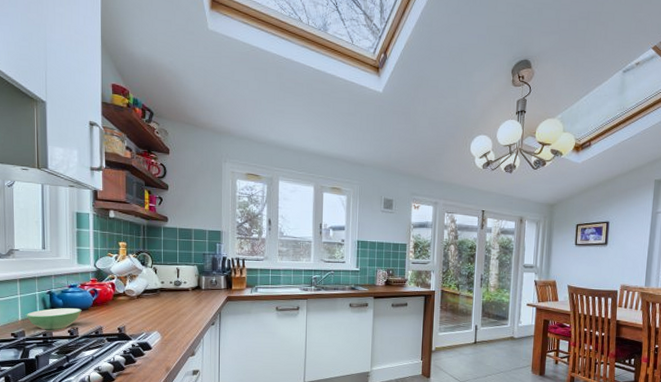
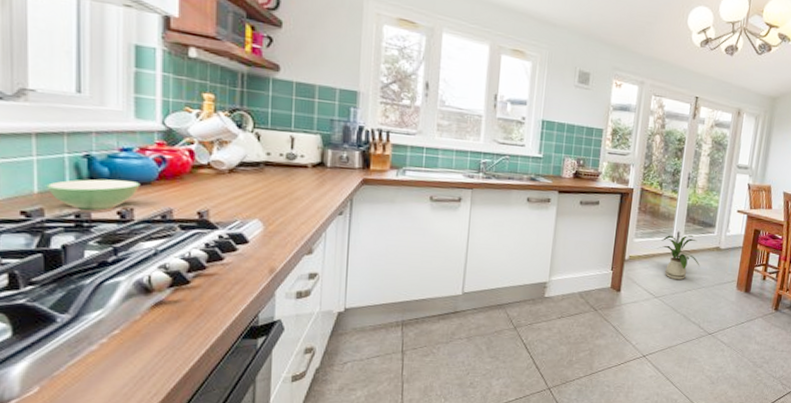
house plant: none [458,328,497,367] -> present [657,235,700,281]

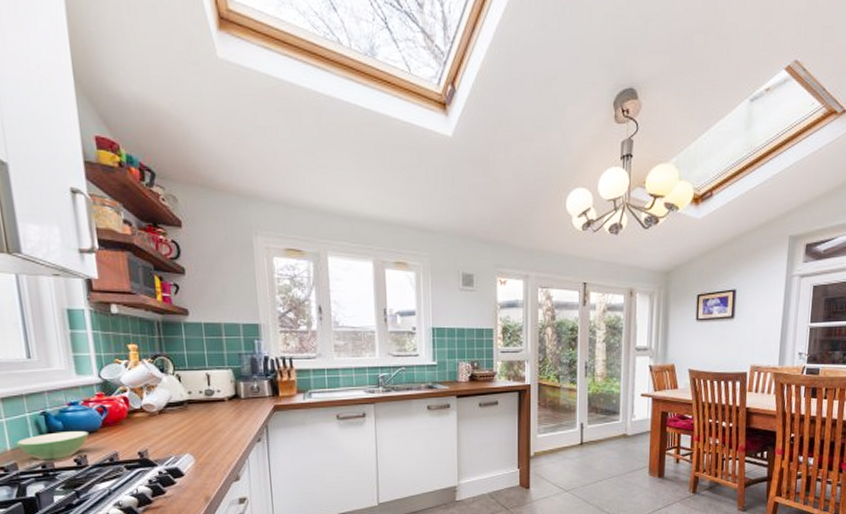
house plant: present [657,235,700,281] -> none [562,425,608,472]

